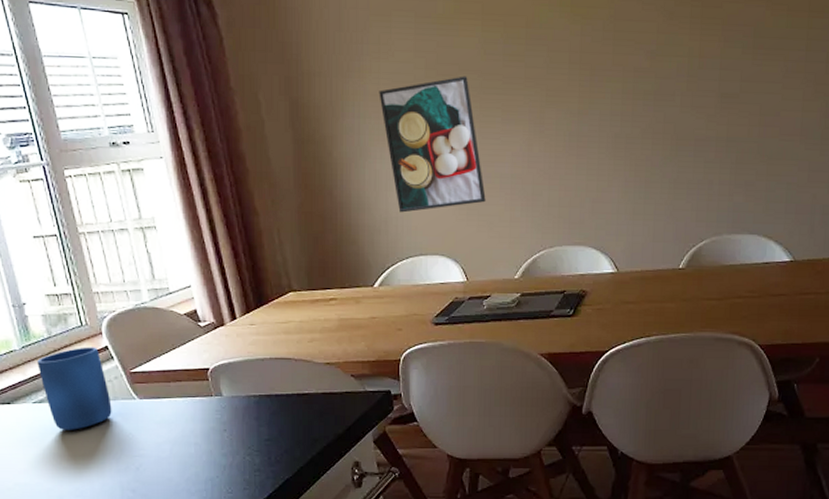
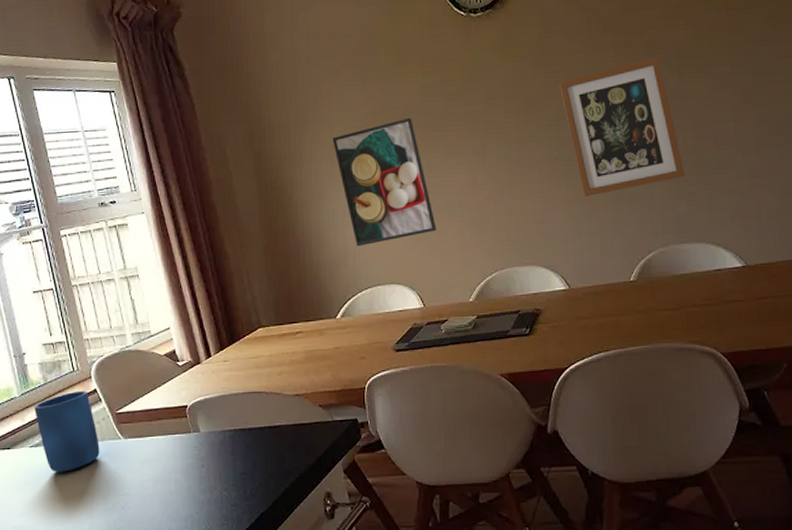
wall art: none [627,33,746,178] -> present [558,56,685,196]

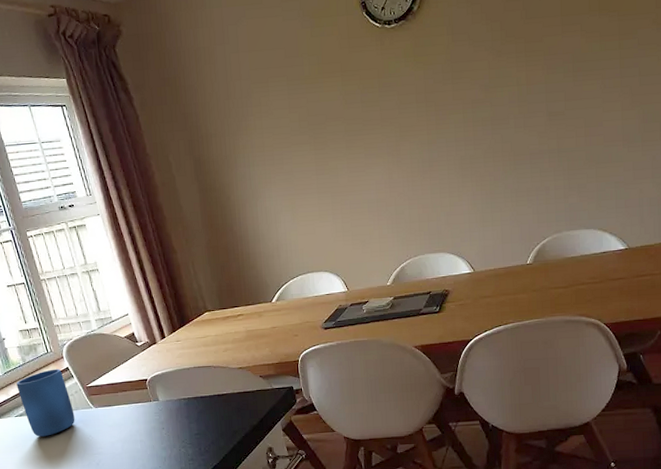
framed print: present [332,117,436,247] -> none [263,123,357,240]
wall art: present [558,56,685,196] -> none [465,61,577,191]

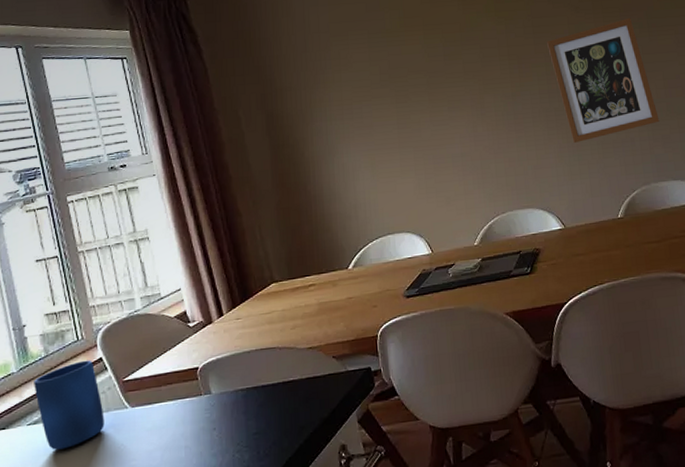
wall art: none [465,61,577,191] -> present [546,17,660,143]

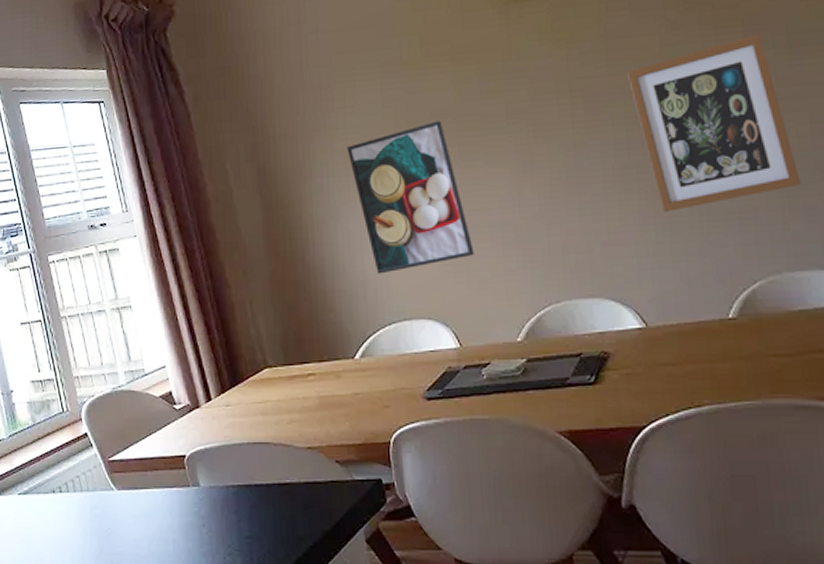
mug: present [34,360,104,450] -> none [23,434,91,524]
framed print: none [341,76,442,198] -> present [347,120,474,274]

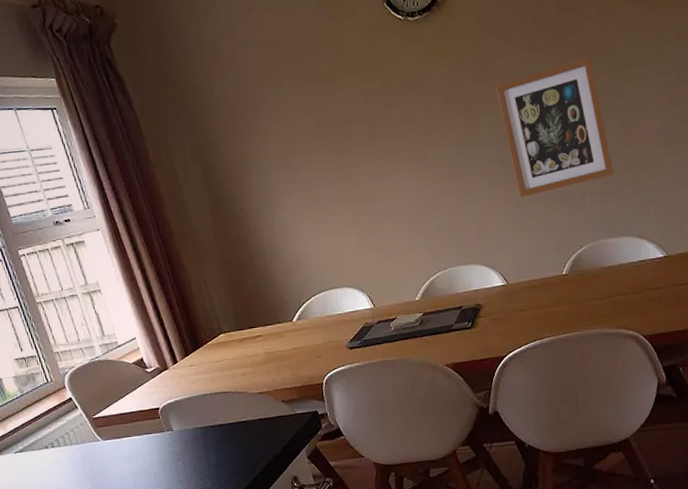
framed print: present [347,120,474,274] -> none [278,126,383,254]

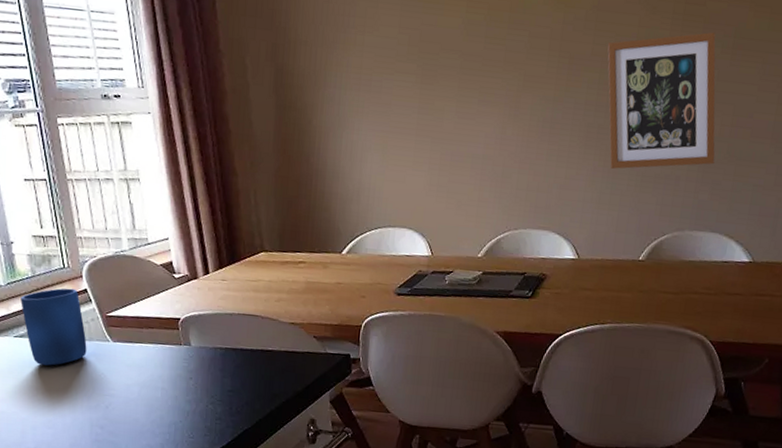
mug: none [14,399,82,474] -> present [20,288,87,366]

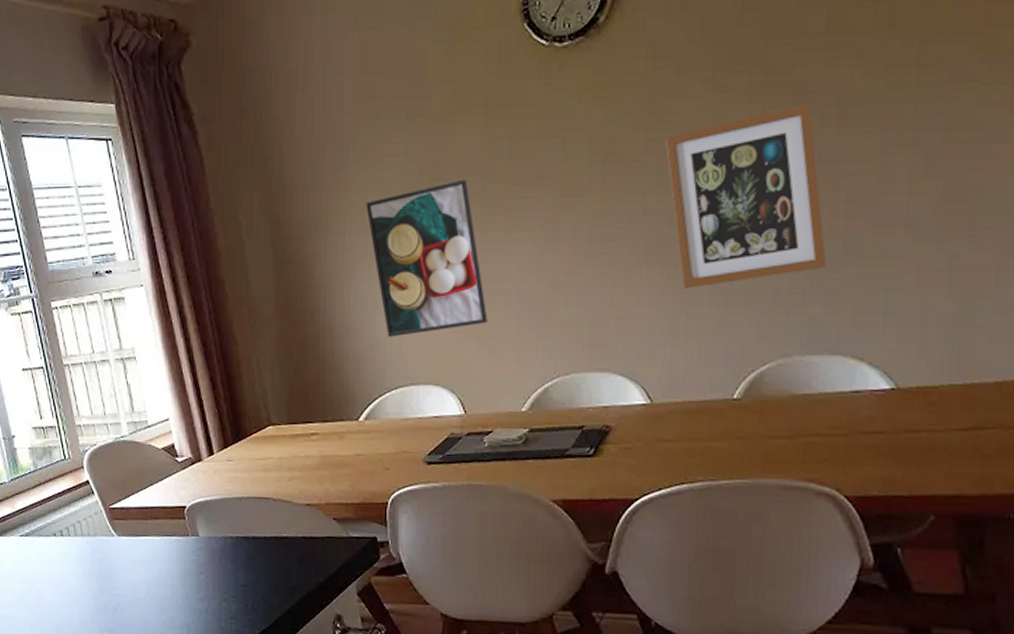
mug: present [20,288,87,366] -> none [24,480,92,565]
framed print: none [361,55,457,185] -> present [366,179,488,337]

